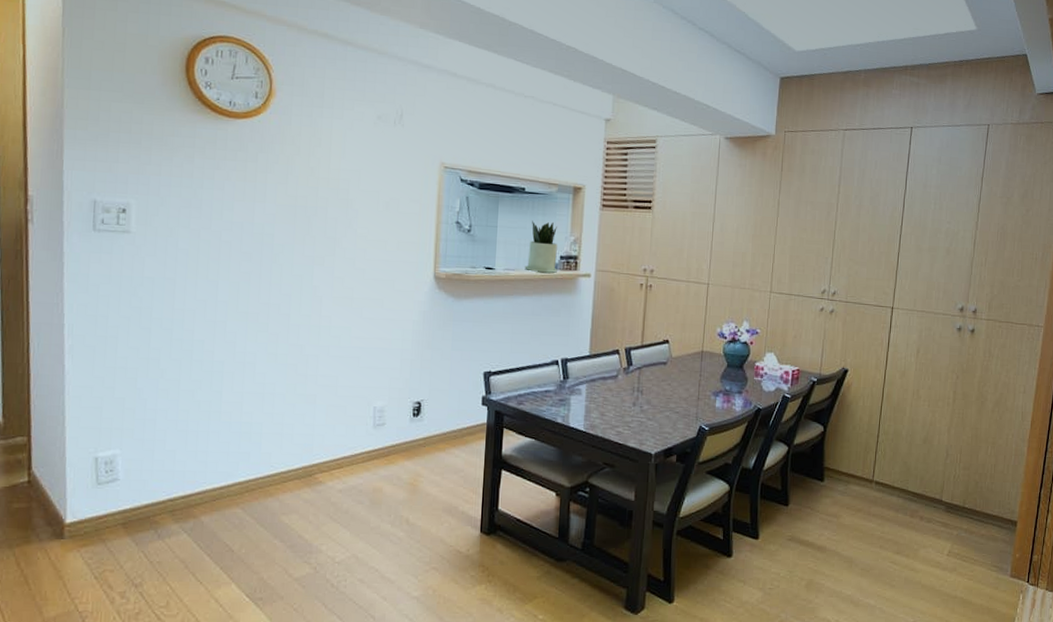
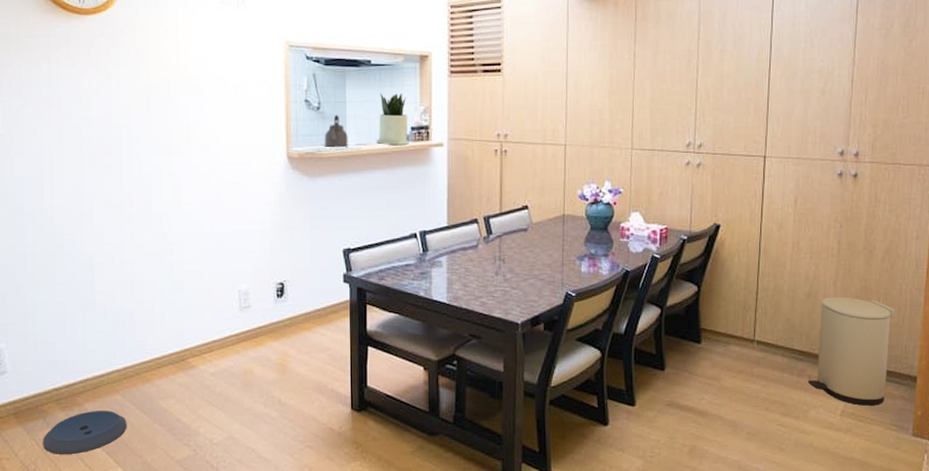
robot vacuum: none [152,524,245,568] -> present [43,411,127,454]
kettle: none [473,239,497,272] -> present [325,115,348,148]
pedal bin: none [920,442,1002,547] -> present [808,296,896,406]

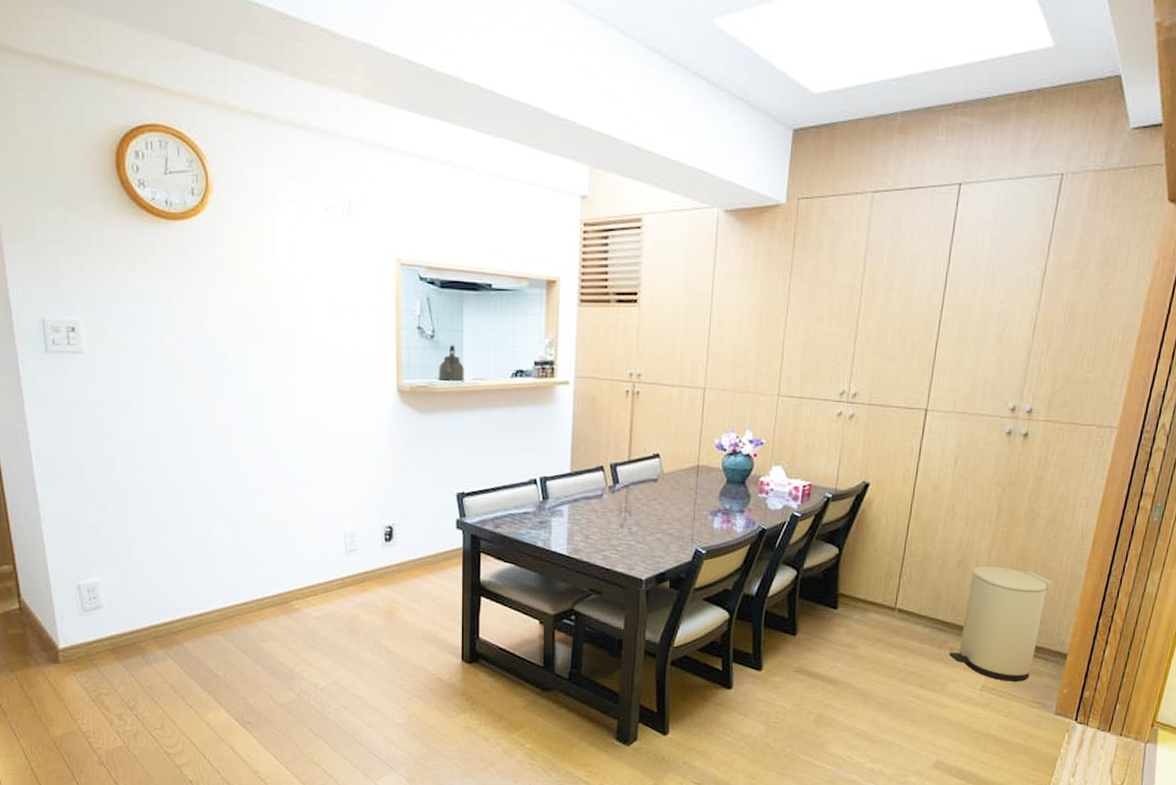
robot vacuum: present [43,411,127,454] -> none [142,650,229,692]
planter: present [376,93,410,146] -> none [495,321,533,382]

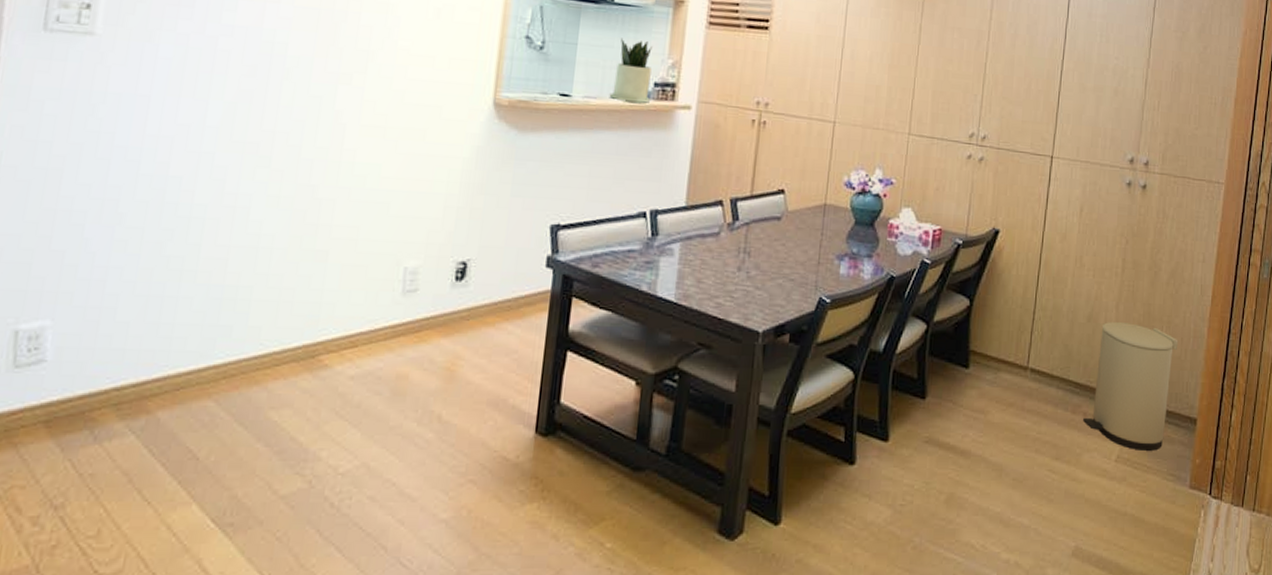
kettle: present [439,345,464,382] -> none [544,58,575,100]
planter: none [495,321,533,382] -> present [609,38,652,104]

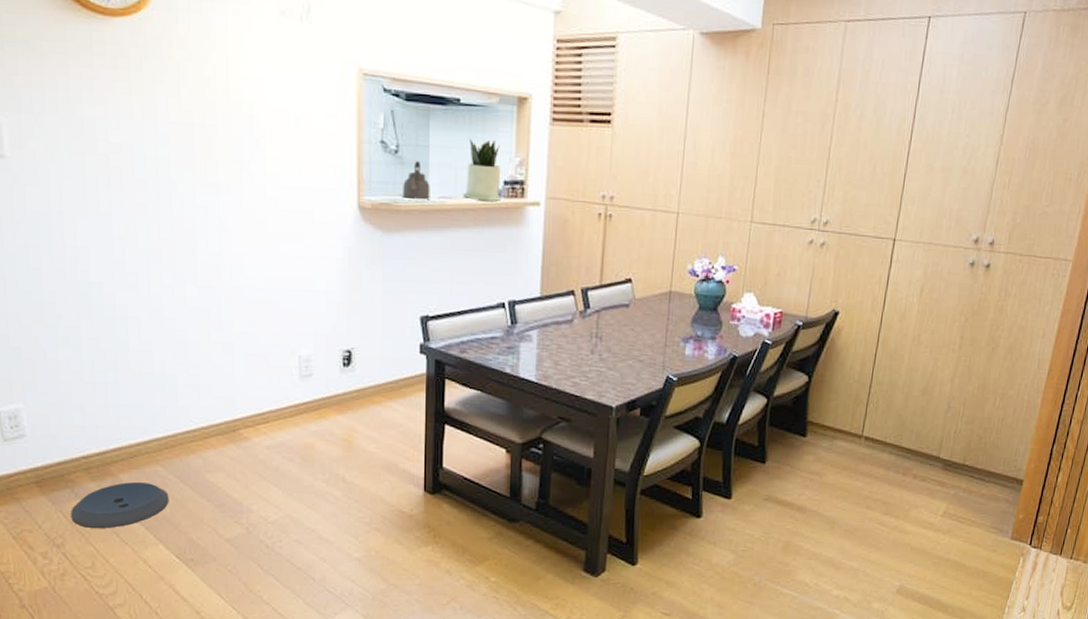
robot vacuum: none [82,422,217,482] -> present [71,482,169,528]
kettle: none [544,58,575,100] -> present [403,161,430,200]
pedal bin: present [1083,321,1179,451] -> none [913,394,1011,507]

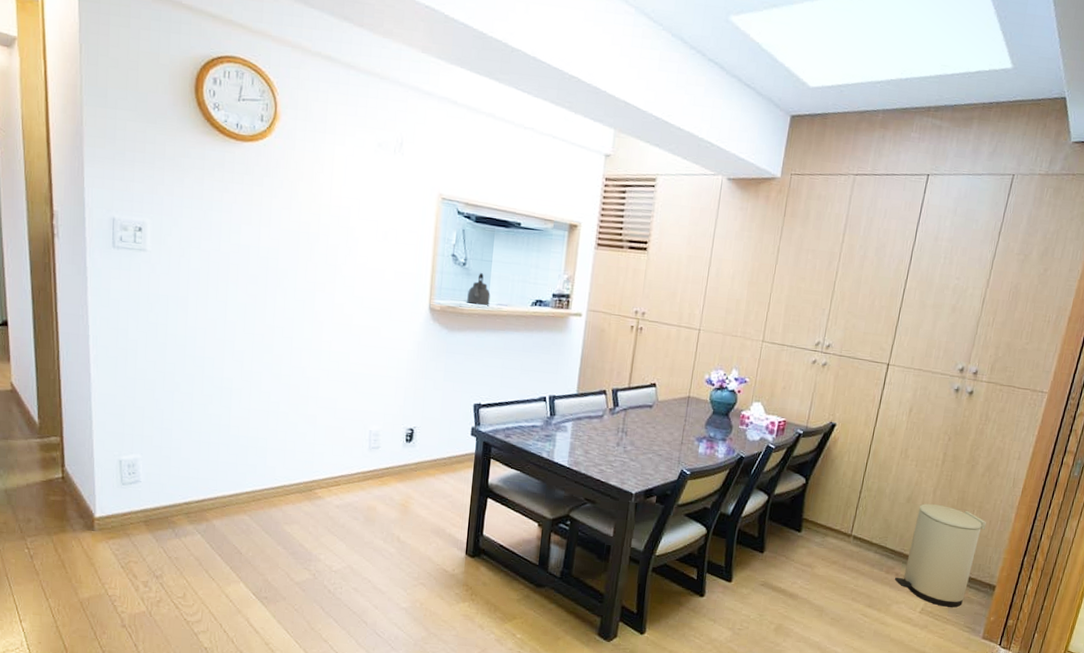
robot vacuum: present [71,482,169,528] -> none [170,527,252,565]
planter: present [463,138,502,202] -> none [517,256,551,311]
pedal bin: none [913,394,1011,507] -> present [895,503,987,608]

